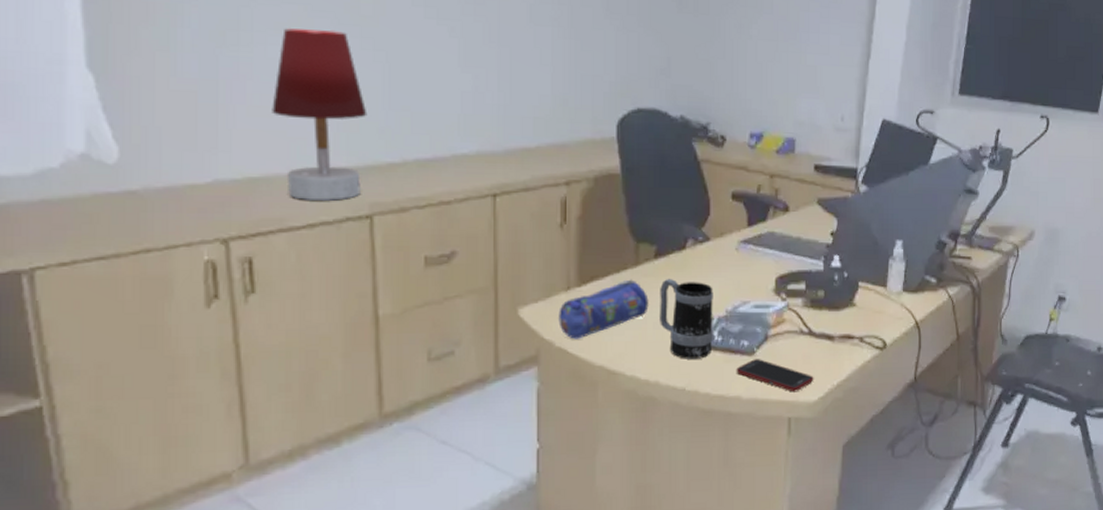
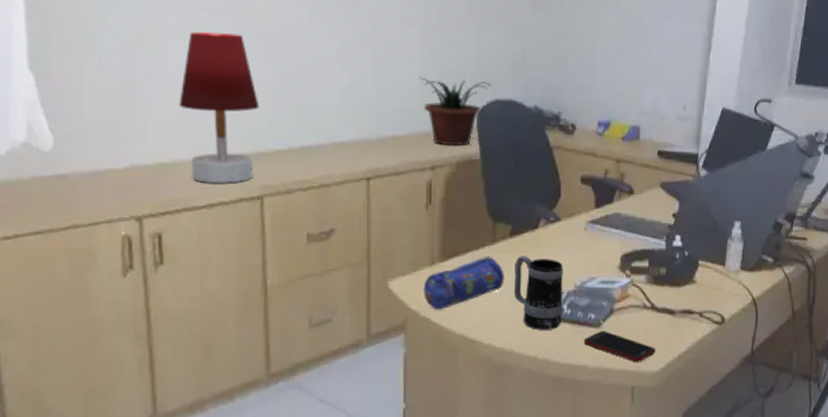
potted plant: none [551,82,633,159] -> present [419,77,492,146]

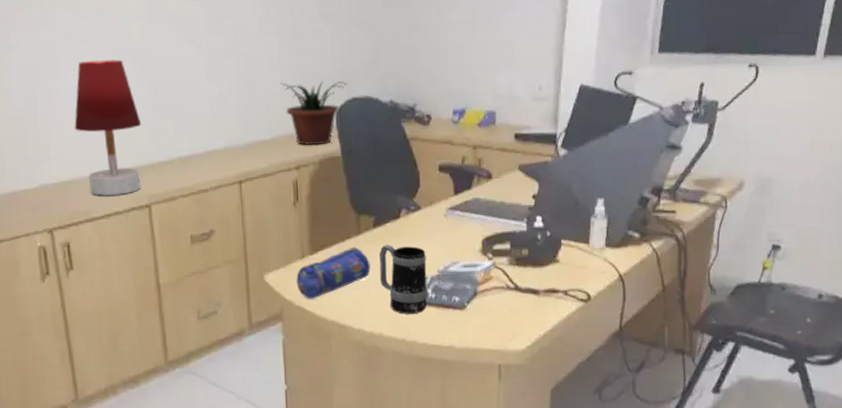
cell phone: present [583,331,656,363] -> none [449,312,521,342]

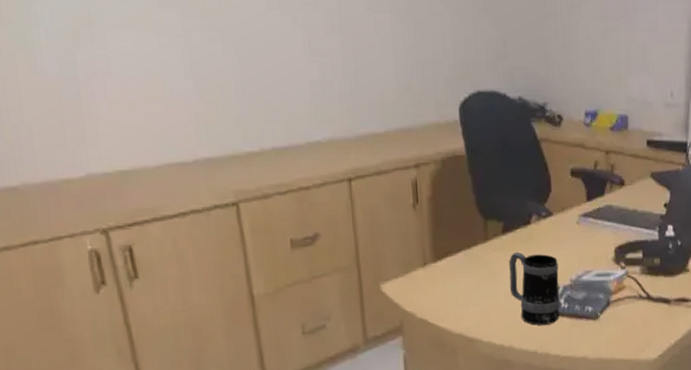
table lamp: present [74,59,142,197] -> none [132,23,225,192]
potted plant: present [280,81,348,146] -> none [394,68,473,142]
pencil case: present [296,246,370,299] -> none [417,254,500,311]

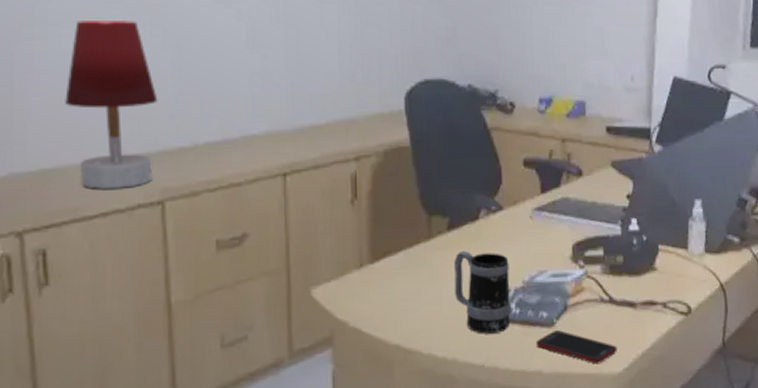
table lamp: none [132,23,225,192] -> present [65,19,158,190]
cell phone: none [582,323,653,352] -> present [535,330,617,364]

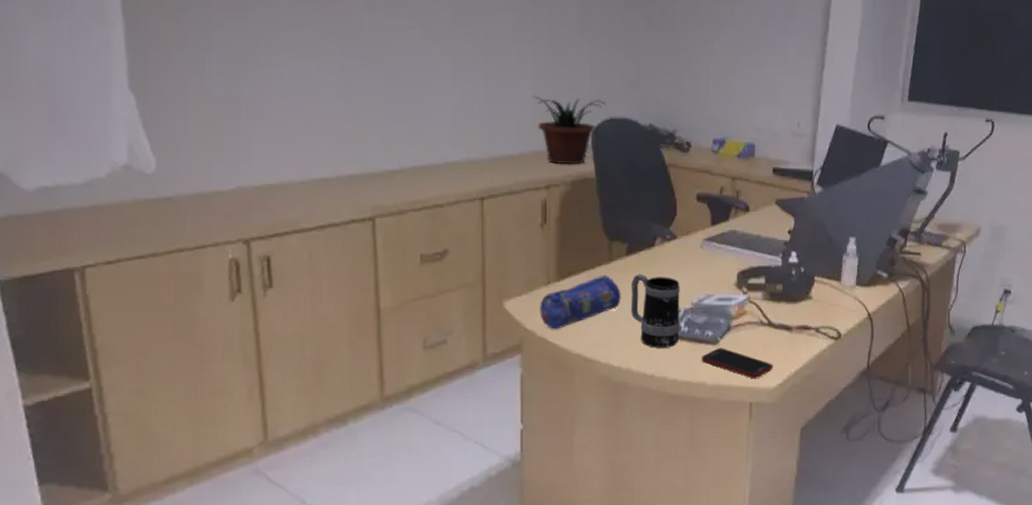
table lamp: present [65,19,158,190] -> none [287,51,370,206]
potted plant: none [338,58,420,133] -> present [532,95,606,165]
pencil case: none [352,253,443,318] -> present [540,274,621,330]

